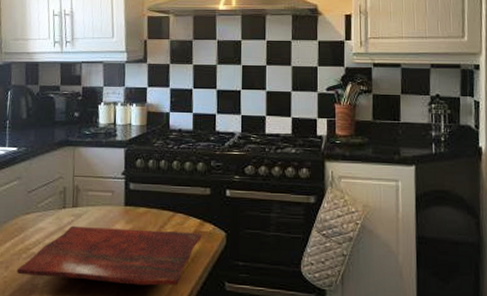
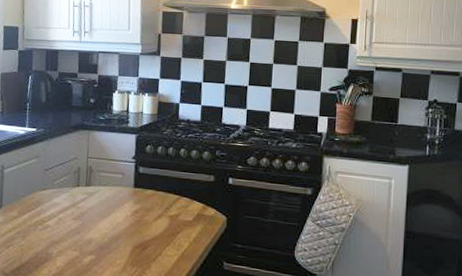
cutting board: present [16,225,202,286] -> none [32,202,204,262]

